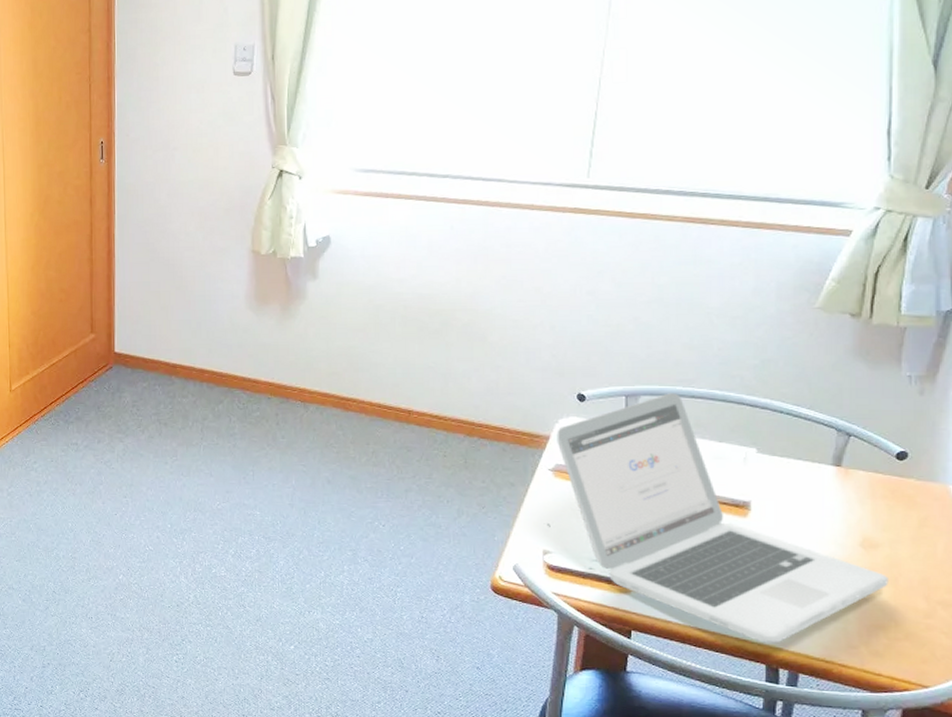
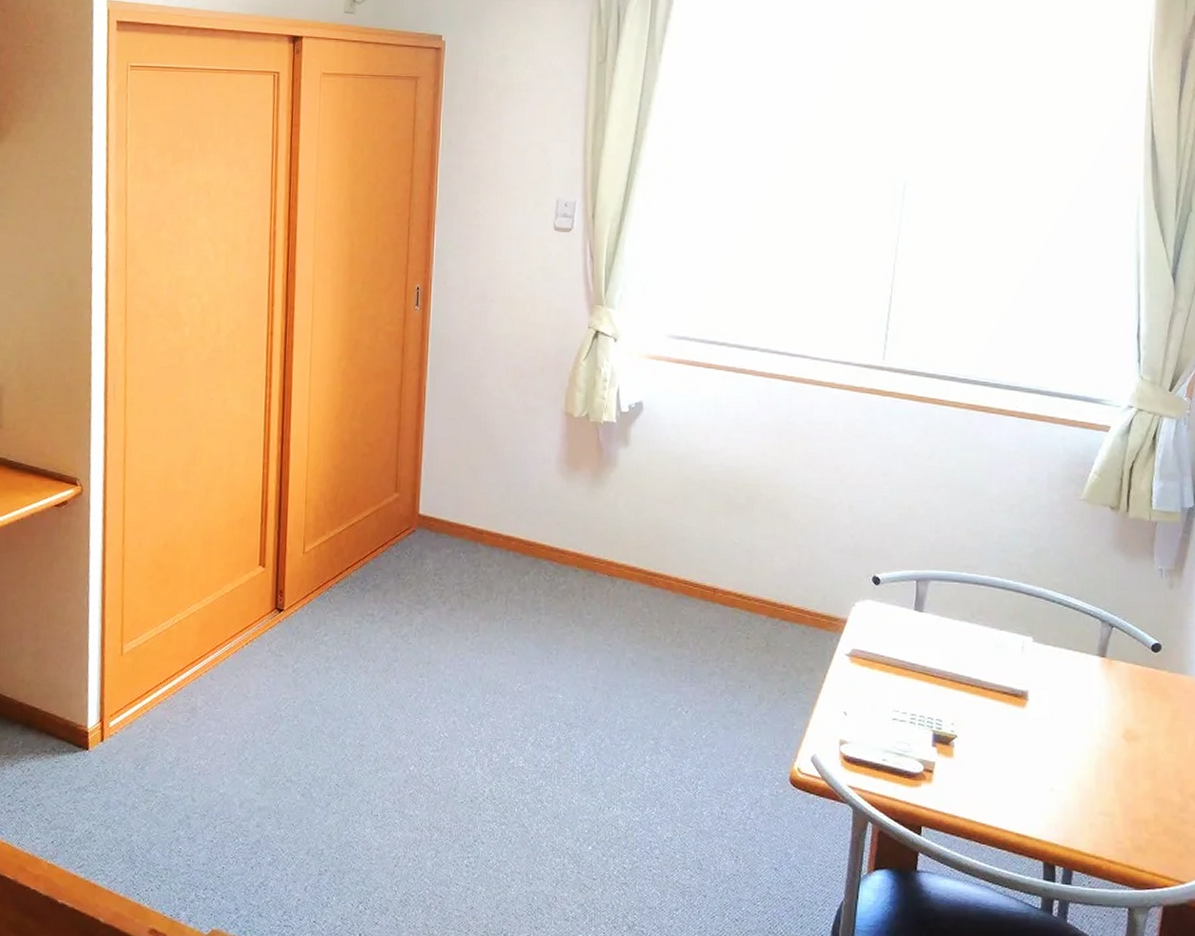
laptop: present [557,393,889,643] -> none [853,579,1148,839]

